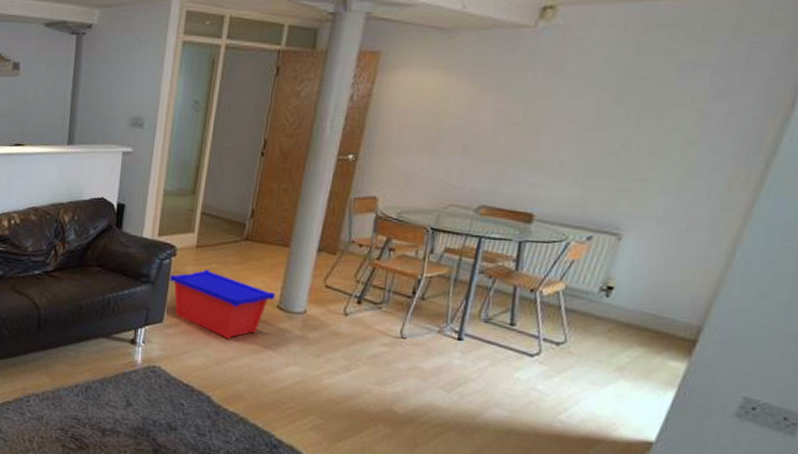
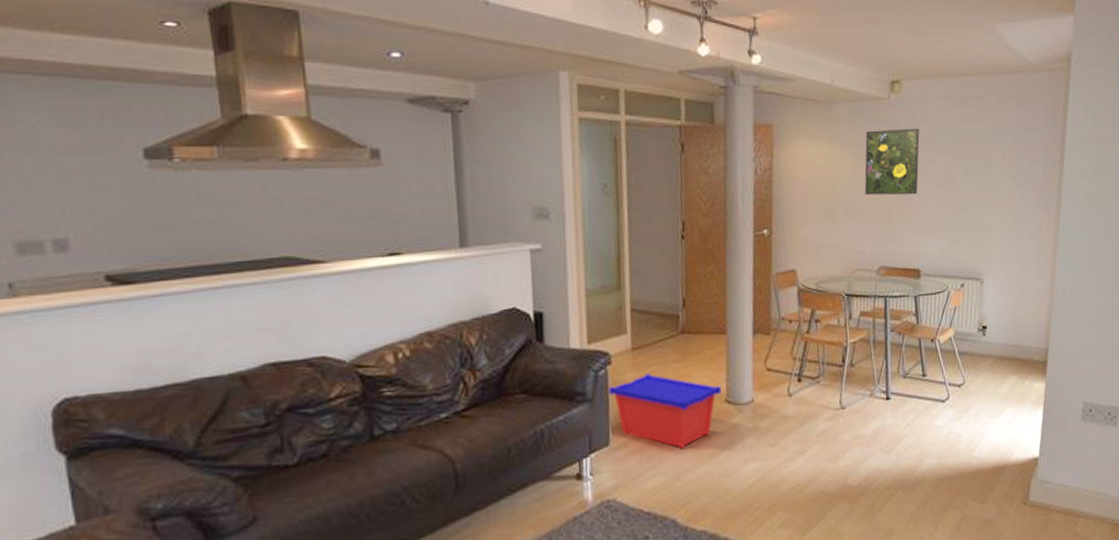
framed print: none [478,59,570,134] -> present [864,128,920,196]

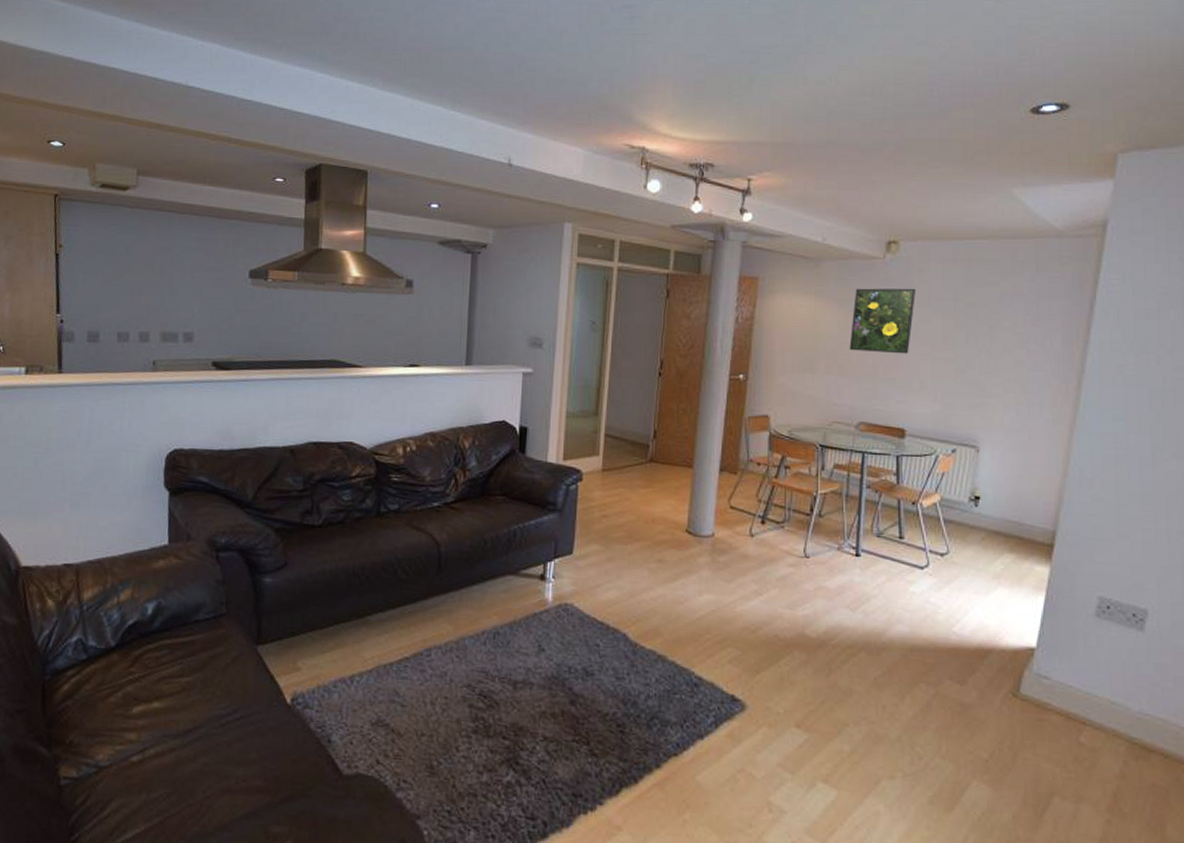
storage bin: present [608,373,722,449] -> none [577,494,683,568]

